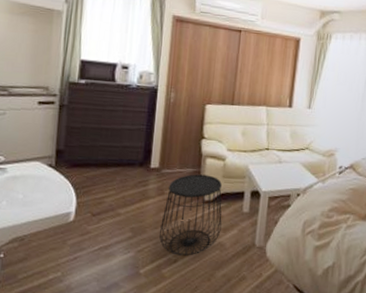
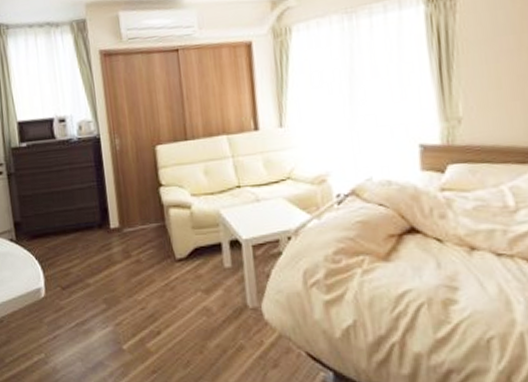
side table: present [159,174,223,256] -> none [134,228,203,326]

